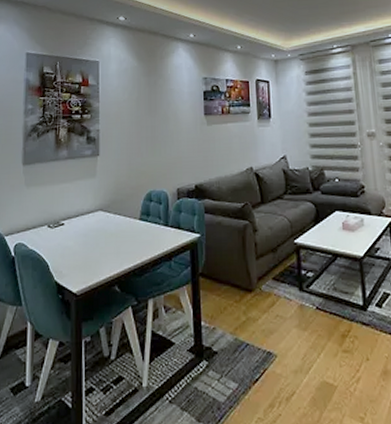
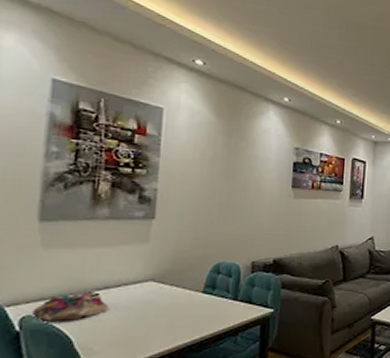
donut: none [21,225,71,248] -> present [31,295,108,321]

